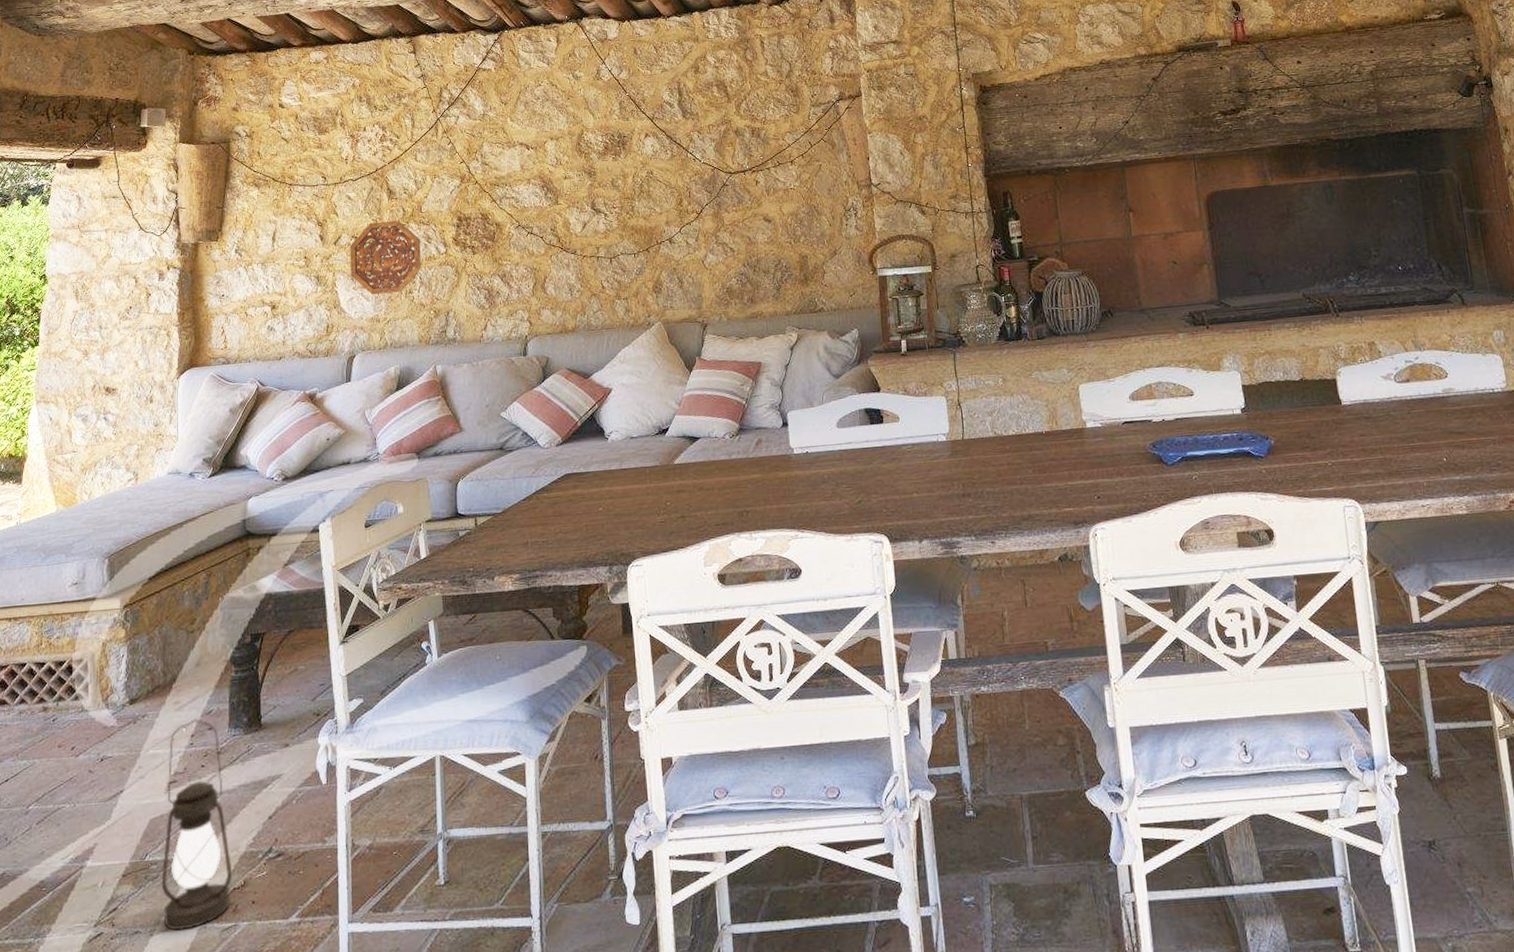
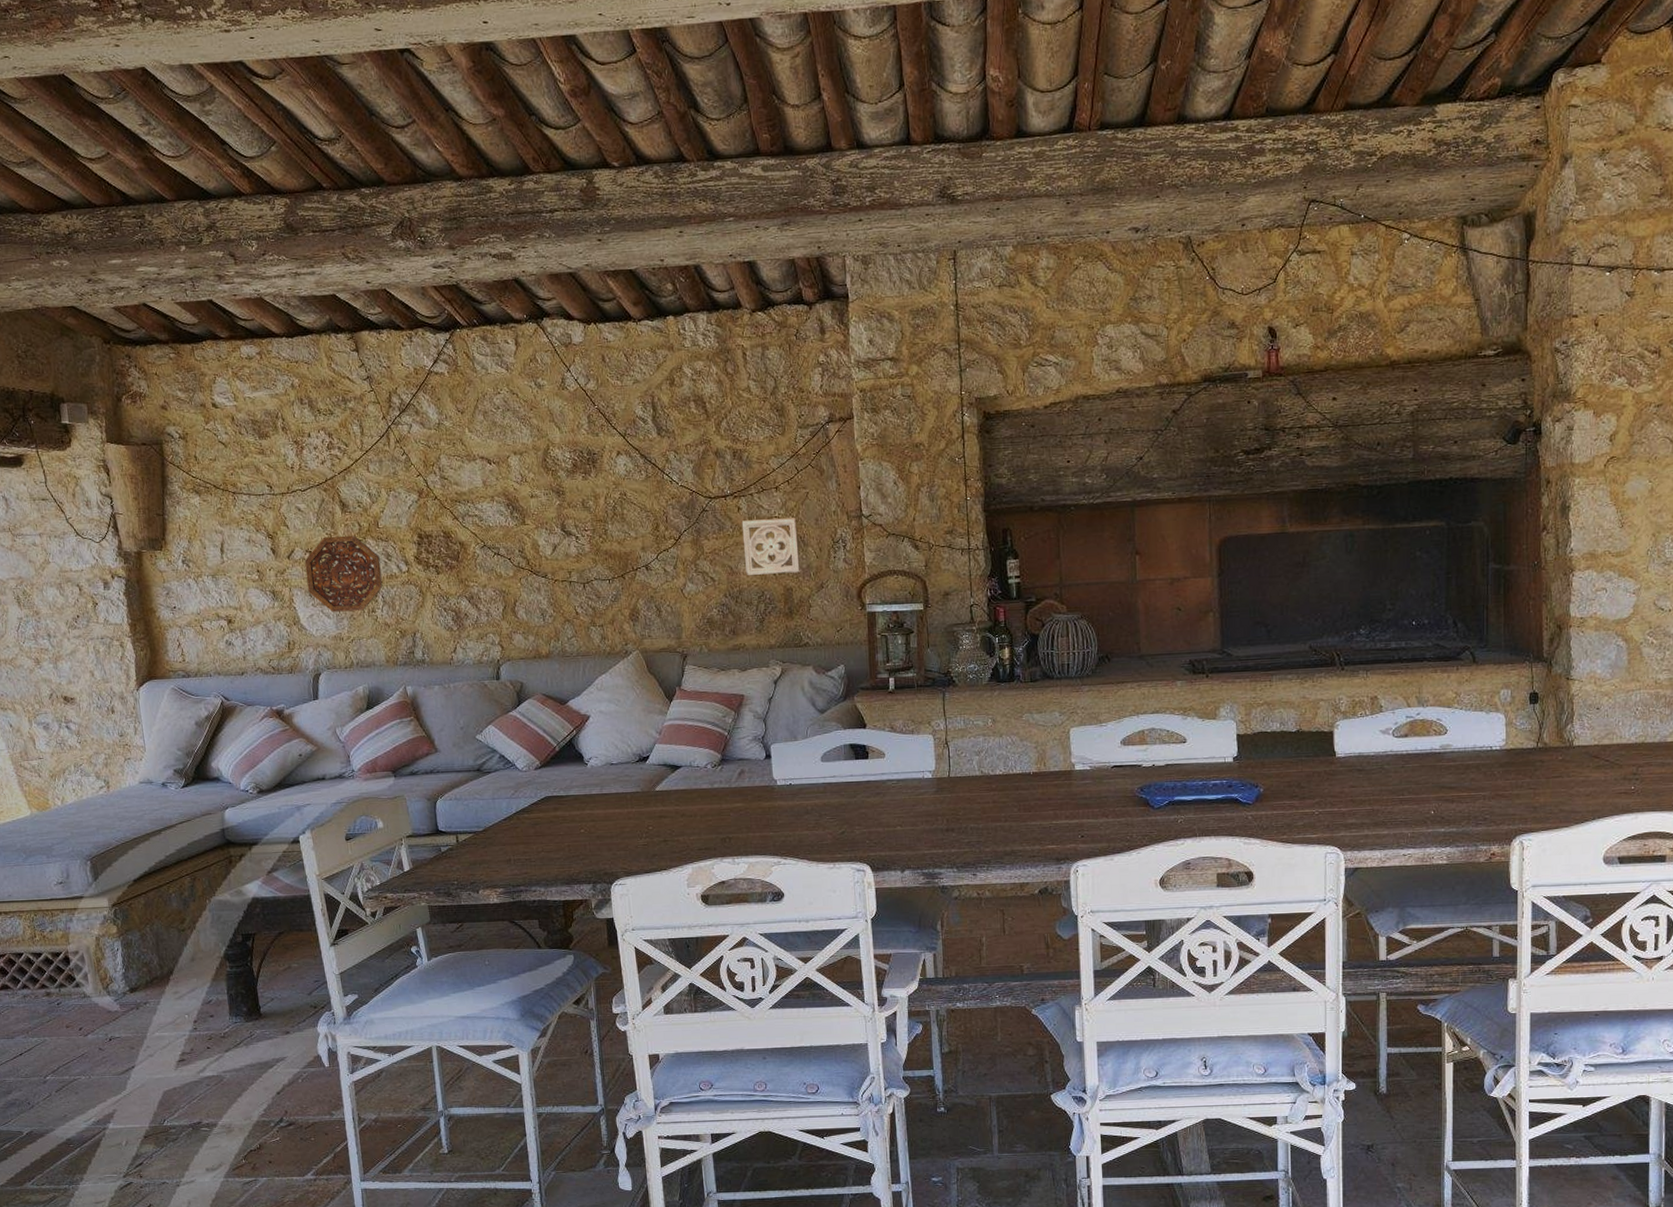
lantern: present [161,719,233,931] -> none [173,1007,249,1183]
wall ornament: none [759,189,814,246] -> present [741,518,800,576]

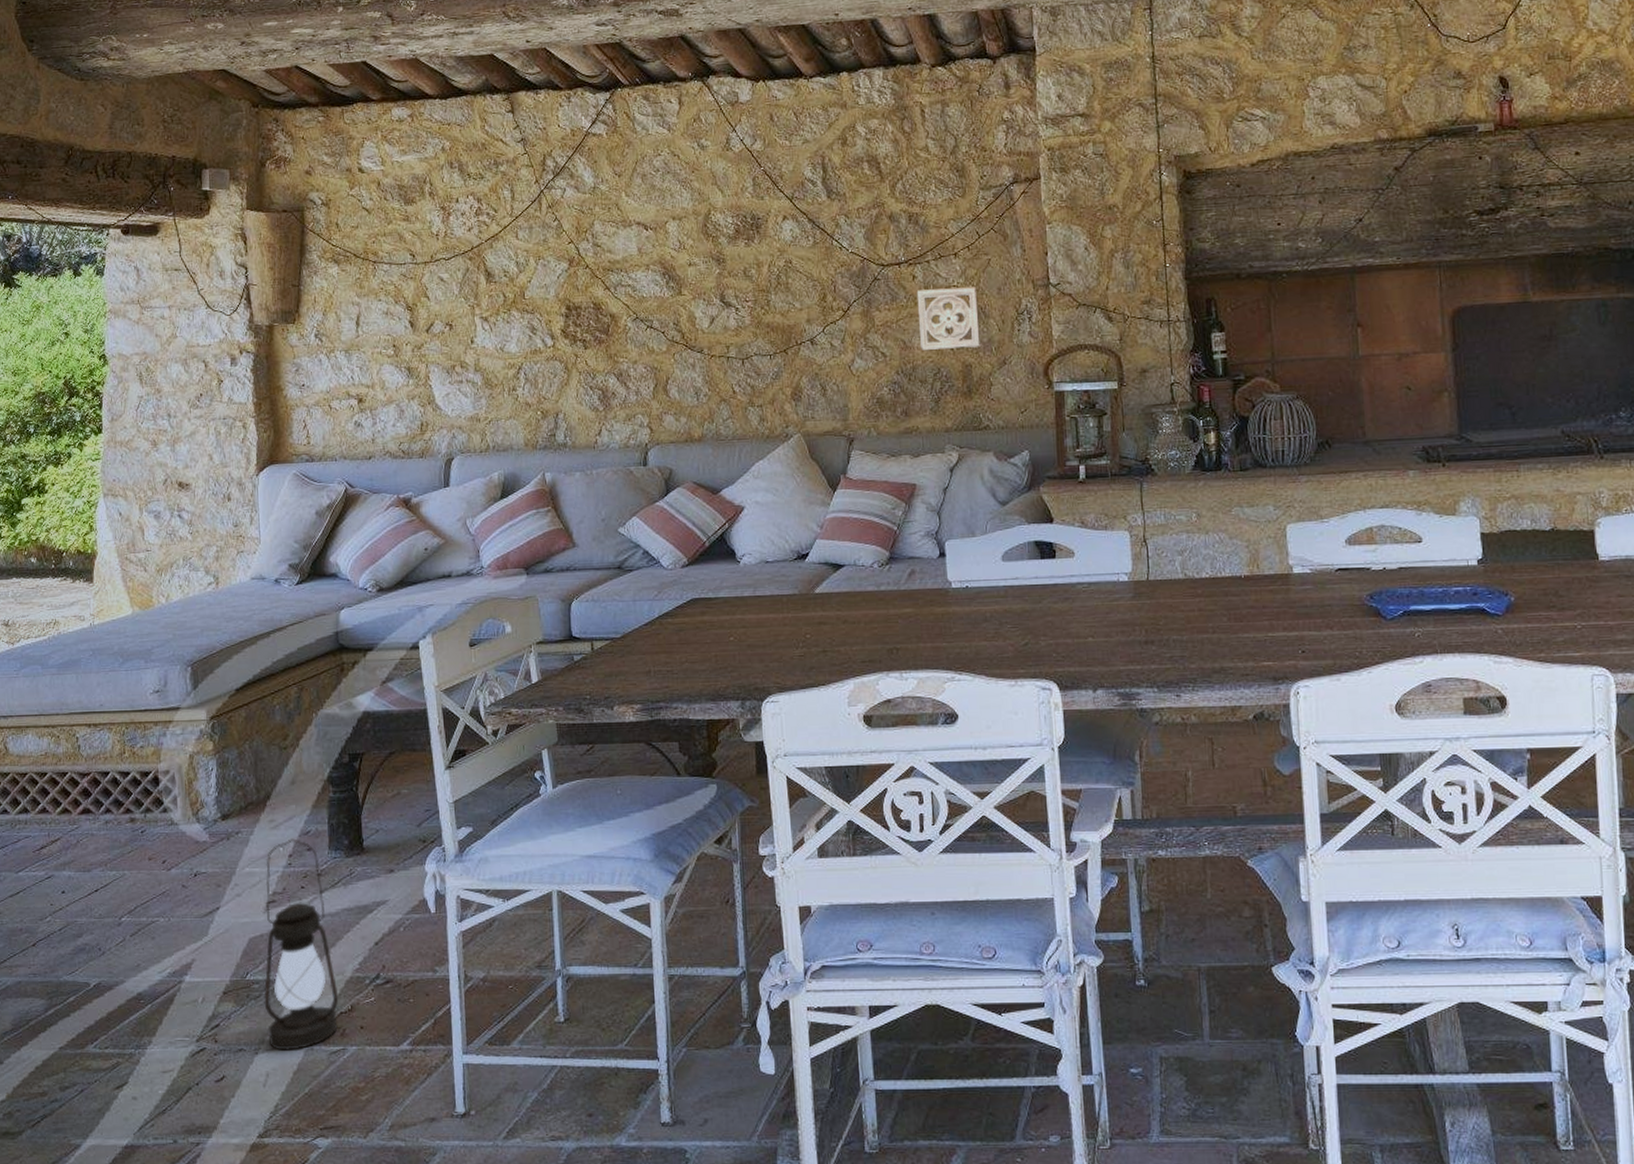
lantern: none [173,1007,249,1183] -> present [263,838,339,1051]
decorative platter: present [304,535,383,612] -> none [444,307,526,391]

